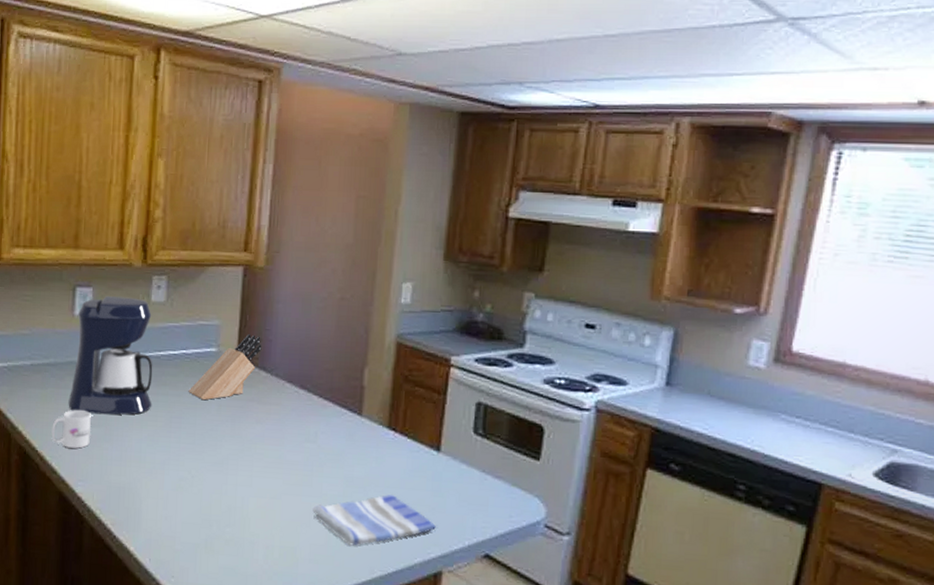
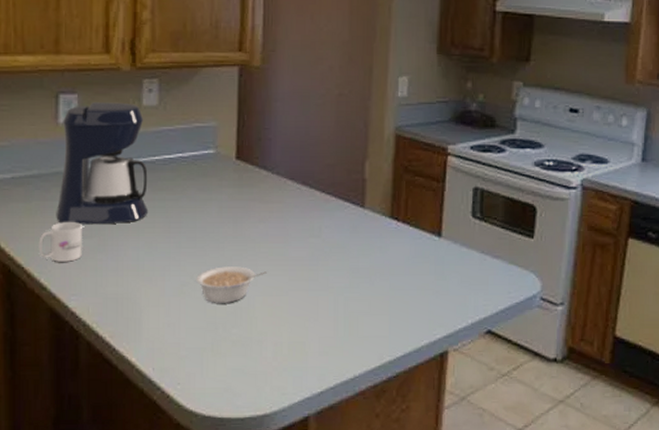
knife block: present [188,333,262,401] -> none [186,133,261,203]
legume: none [194,464,262,502] -> present [196,266,267,304]
dish towel: present [313,494,436,546] -> none [320,282,440,335]

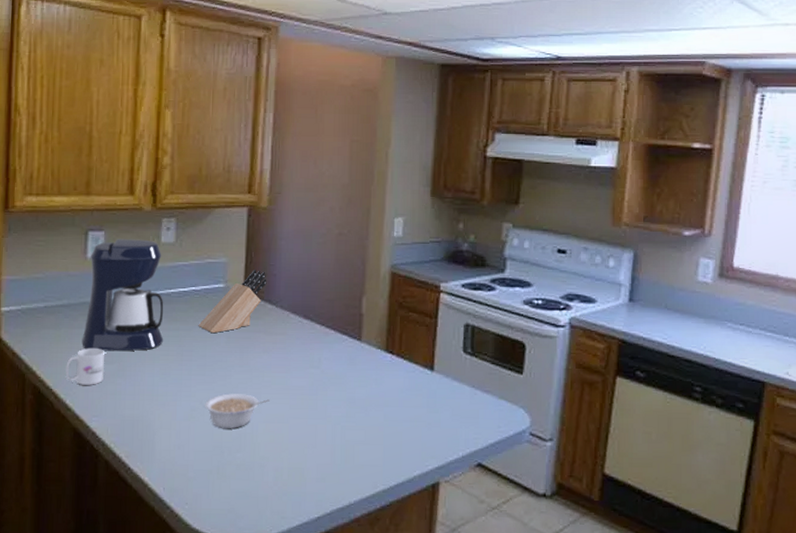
knife block: none [186,133,261,203] -> present [198,269,267,334]

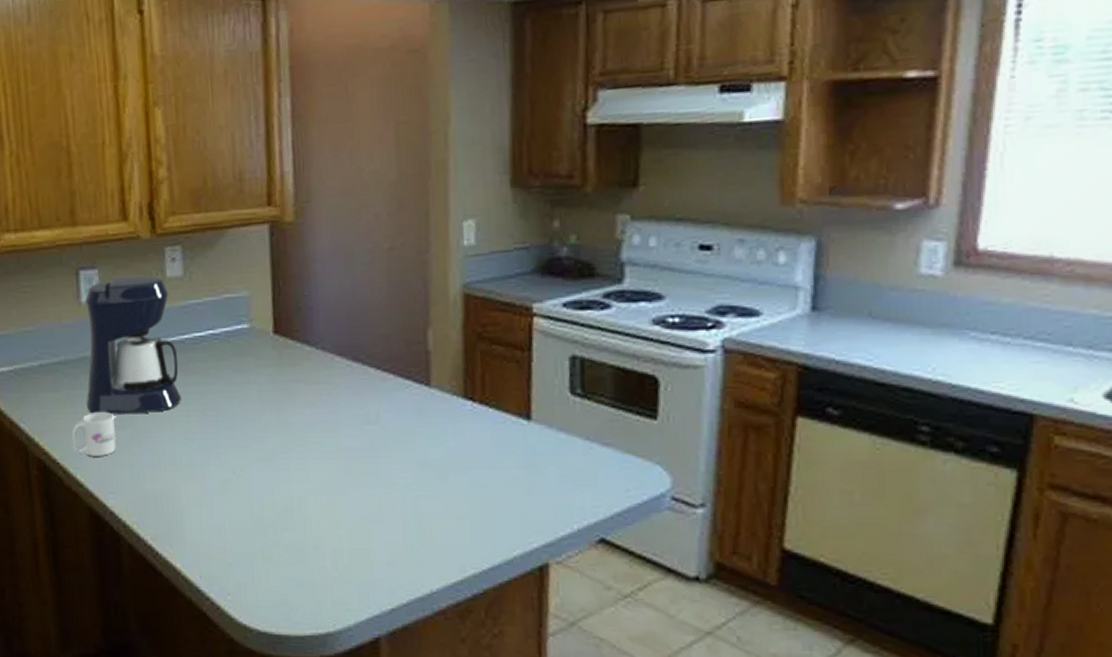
knife block: present [198,269,267,334] -> none [221,302,302,387]
legume: present [205,393,270,429] -> none [239,460,318,504]

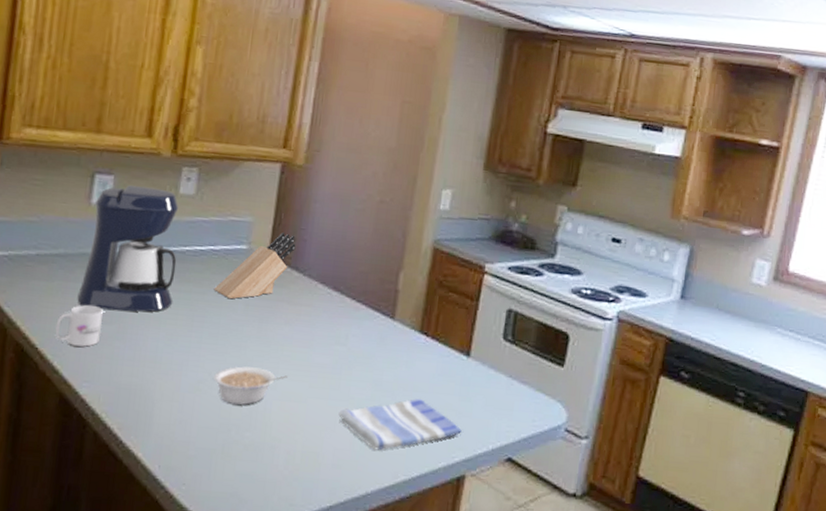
knife block: none [221,302,302,387] -> present [214,231,296,299]
legume: none [239,460,318,504] -> present [214,366,288,405]
dish towel: none [383,477,535,542] -> present [338,399,462,451]

